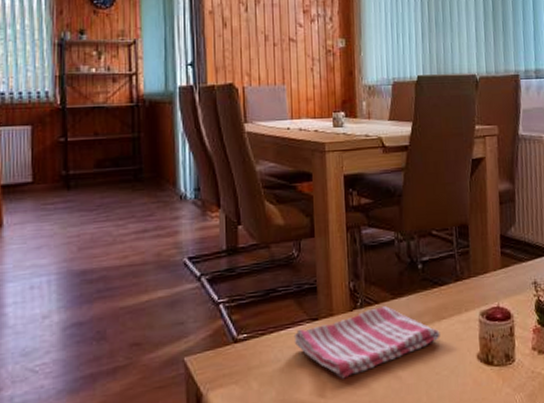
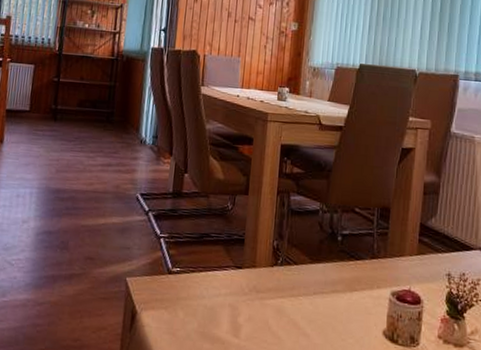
dish towel: present [293,306,440,379] -> none [219,268,351,326]

